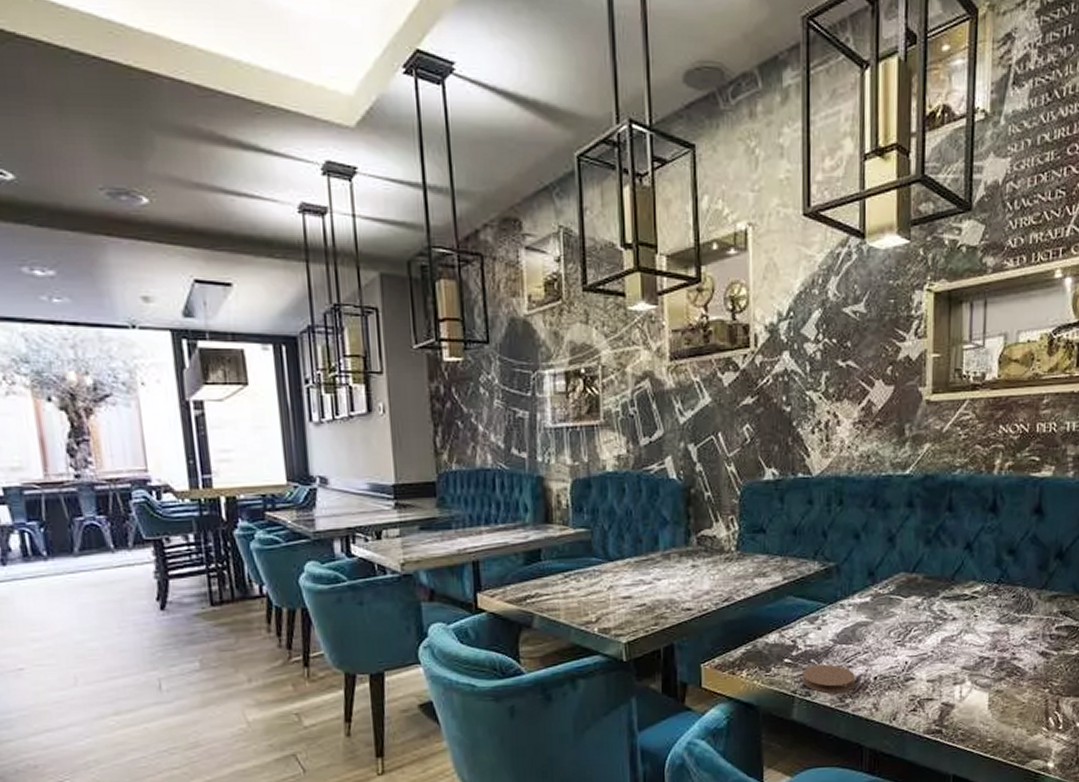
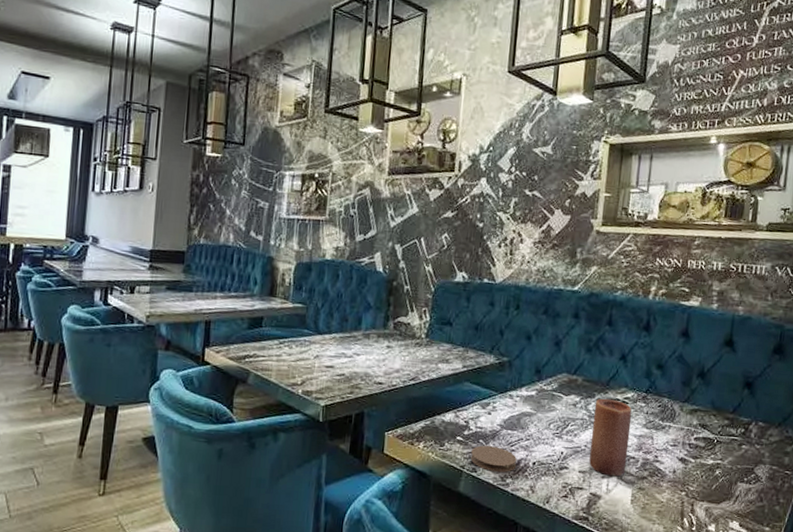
candle: none [937,595,983,682] -> present [589,398,632,477]

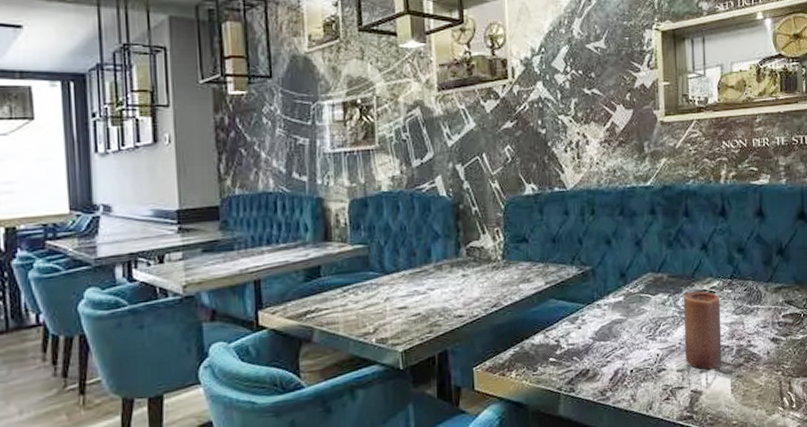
coaster: present [471,445,517,473] -> none [566,361,615,388]

